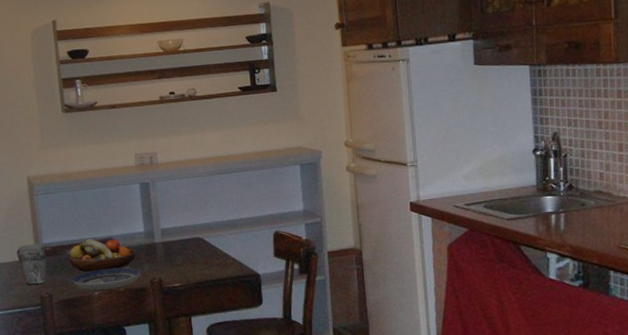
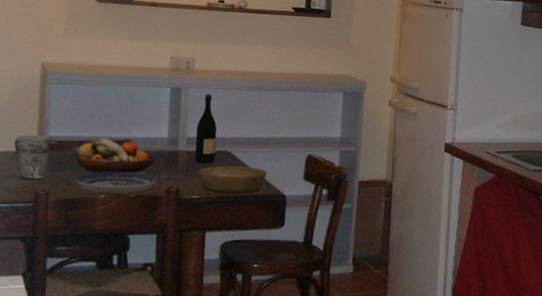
wine bottle: none [168,185,190,253] -> present [194,94,217,164]
bowl: none [176,250,240,279] -> present [198,165,268,194]

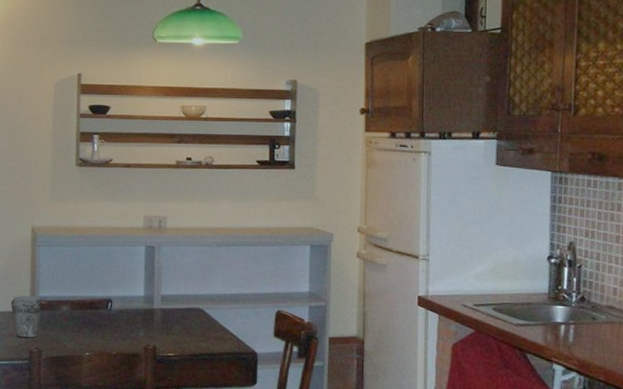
plate: present [75,171,158,194] -> none [63,329,137,351]
fruit bowl: present [76,137,155,173] -> none [63,296,133,331]
wine bottle: present [194,94,217,164] -> none [169,252,189,321]
bowl: present [198,165,268,194] -> none [173,322,239,352]

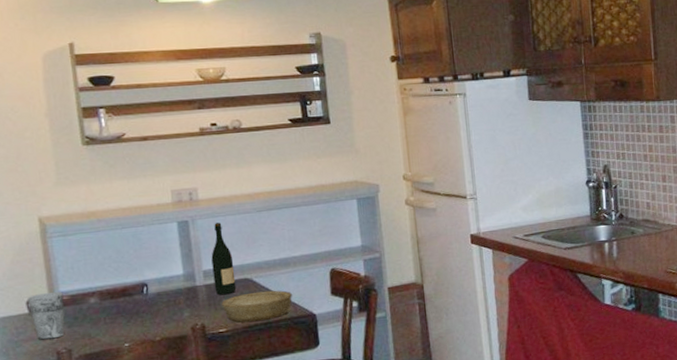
wine bottle: none [169,252,189,321] -> present [211,223,237,295]
bowl: none [173,322,239,352] -> present [221,290,293,323]

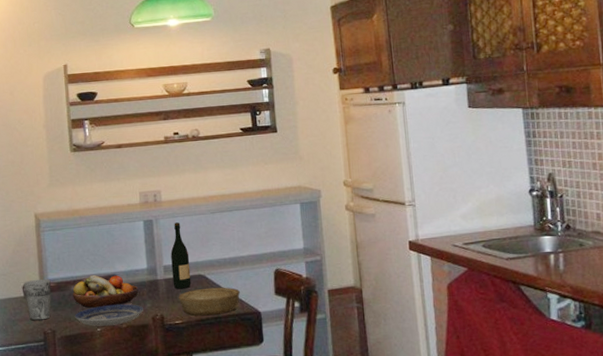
fruit bowl: none [92,283,174,321] -> present [73,274,139,308]
plate: none [95,314,182,342] -> present [74,304,144,326]

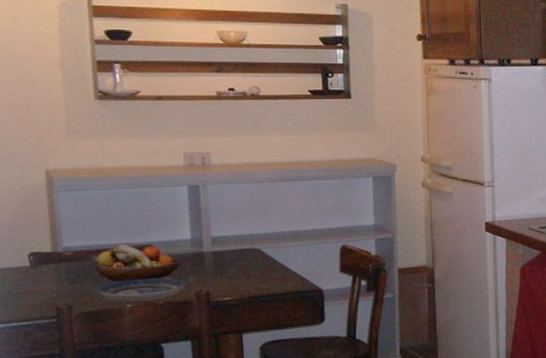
cup: present [23,279,51,321] -> none [28,247,67,294]
wine bottle: present [171,222,191,289] -> none [220,190,244,264]
bowl: present [178,287,241,316] -> none [228,262,302,293]

